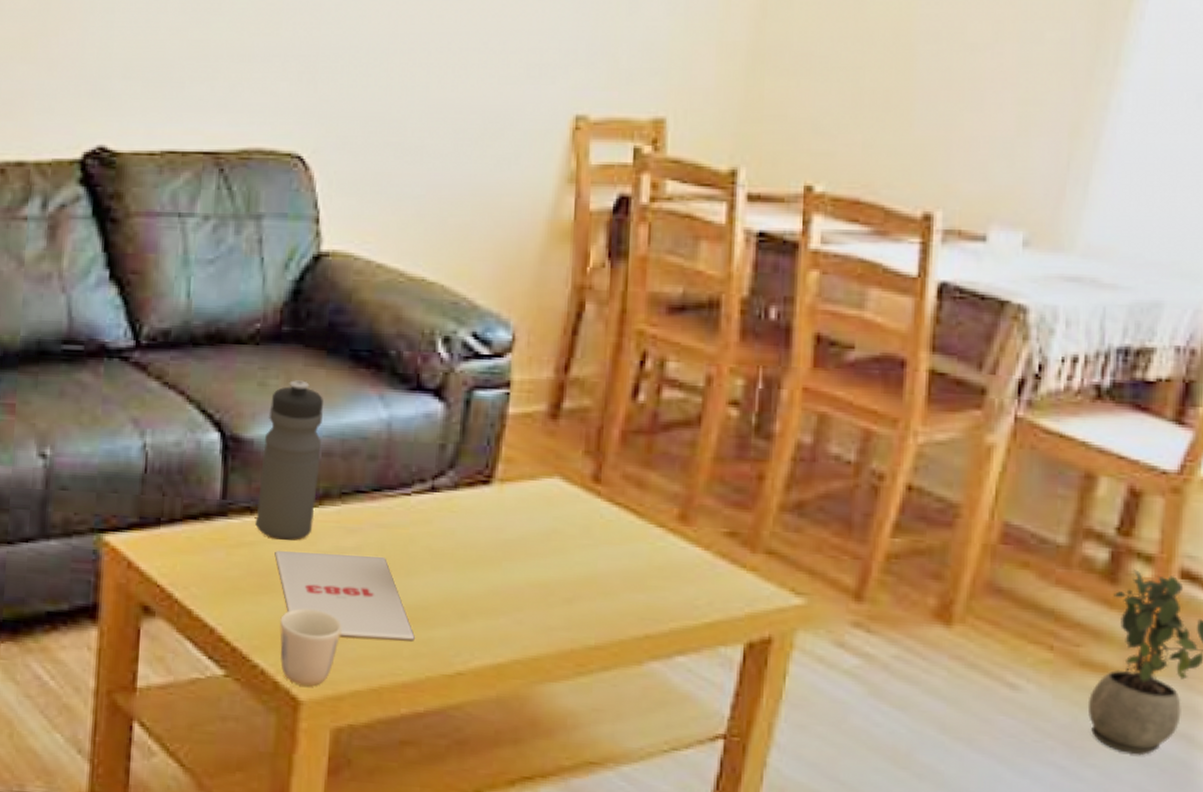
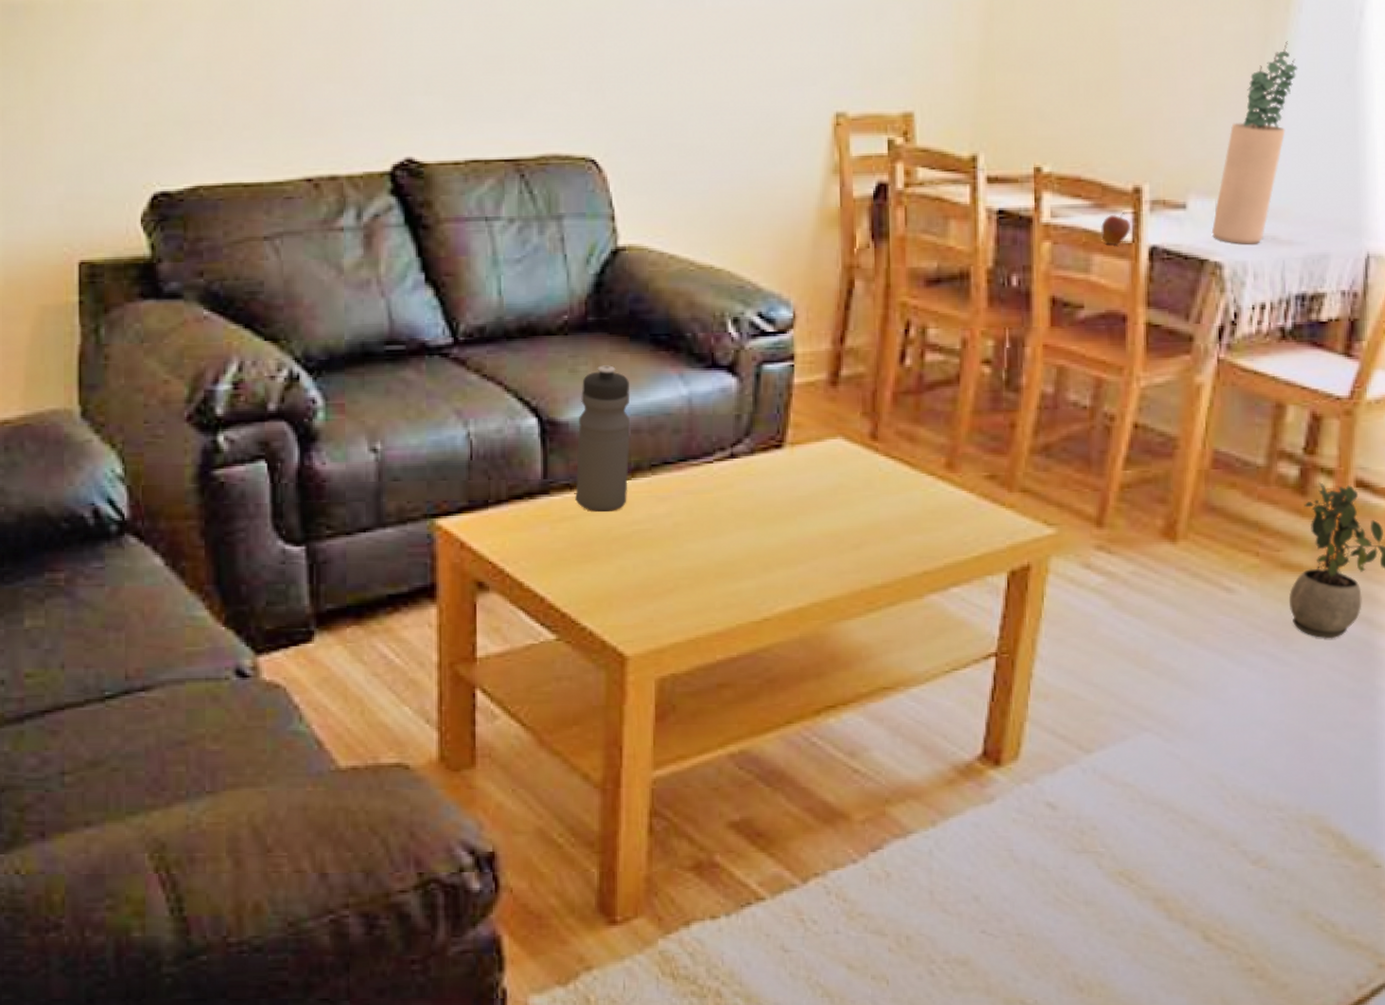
magazine: present [274,551,415,642] -> none [594,520,725,597]
mug: present [279,608,342,687] -> none [604,573,659,643]
fruit: none [881,242,918,280] -> present [1101,212,1131,246]
vase: none [1015,52,1136,286] -> present [1211,41,1298,244]

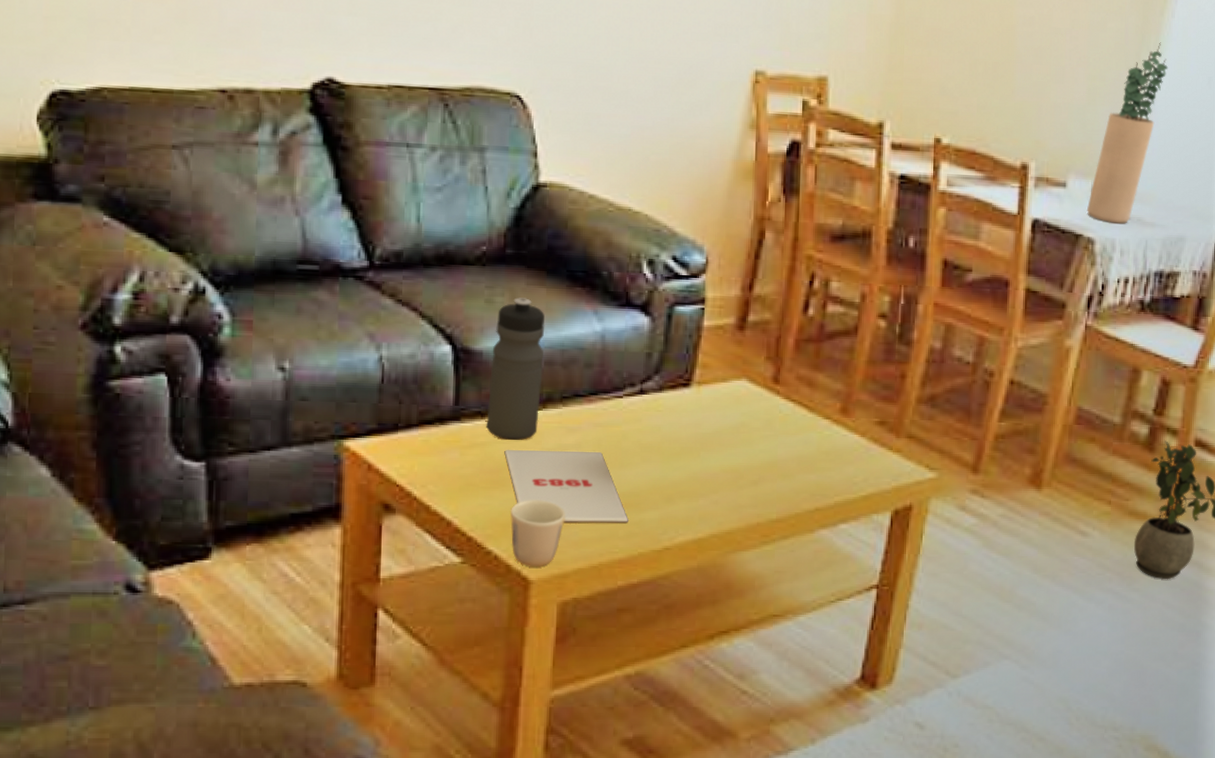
magazine: none [594,520,725,597] -> present [504,450,628,525]
mug: none [604,573,659,643] -> present [510,500,565,568]
fruit: present [1101,212,1131,246] -> none [991,186,1017,216]

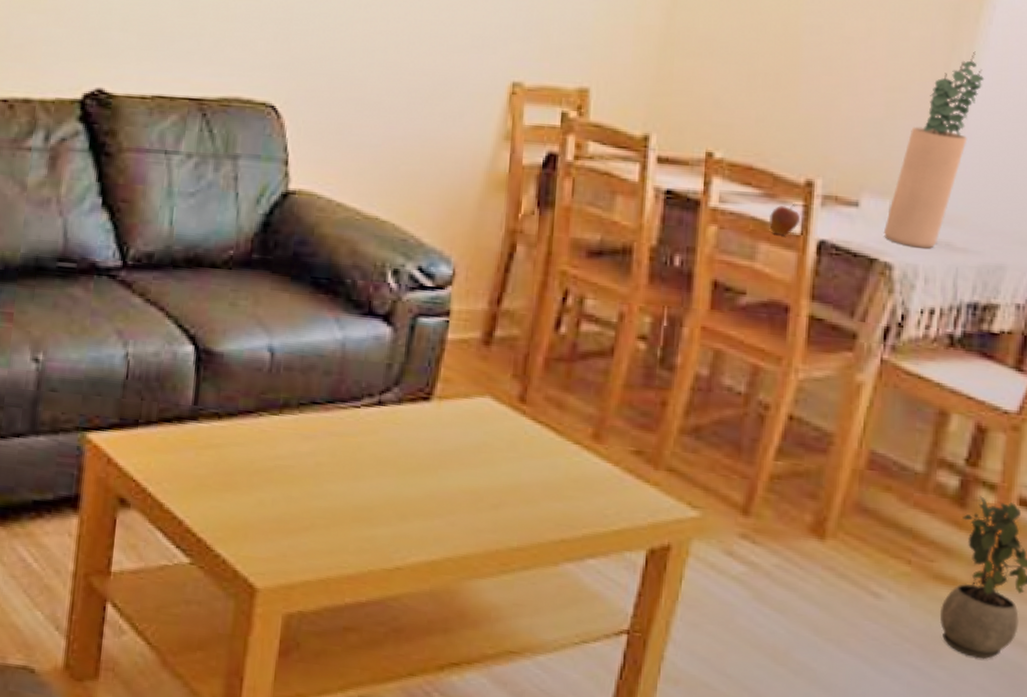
water bottle: present [486,297,544,440] -> none [222,302,286,444]
magazine: present [504,450,628,525] -> none [238,453,360,539]
mug: present [510,500,565,568] -> none [240,505,296,576]
fruit: none [991,186,1017,216] -> present [769,204,801,237]

